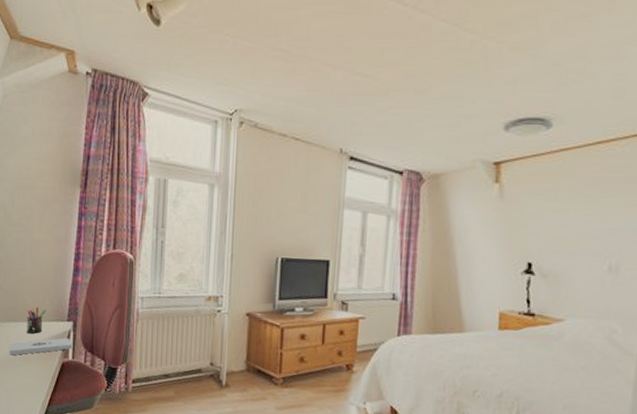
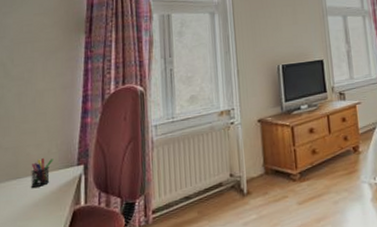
notepad: present [9,337,72,356] -> none [10,183,84,217]

